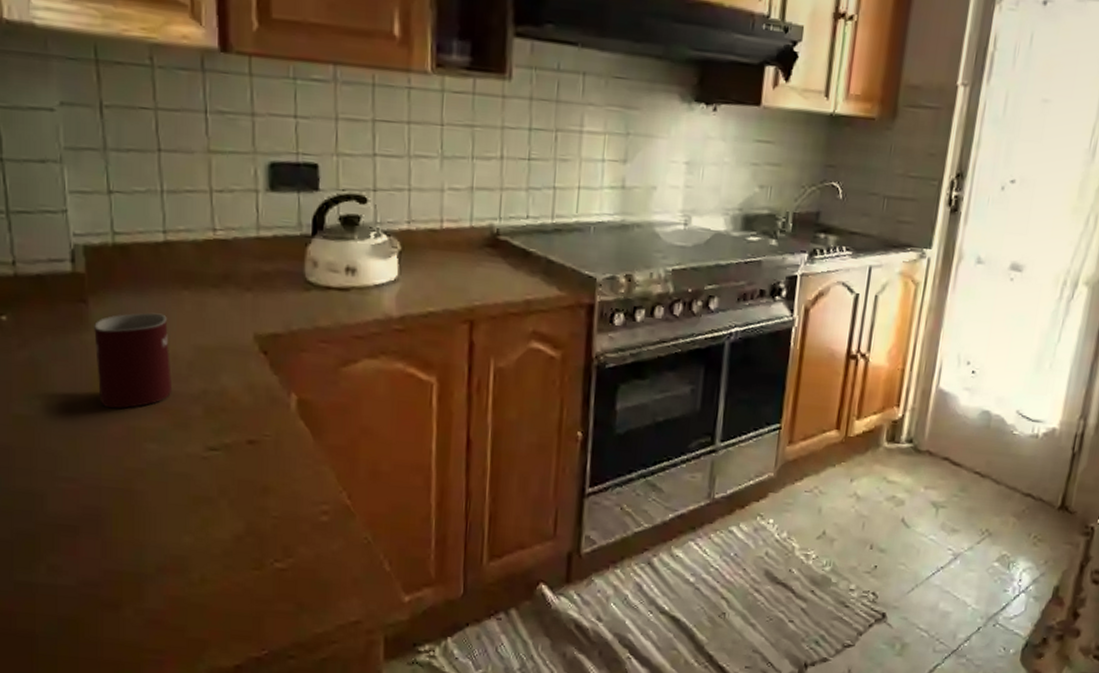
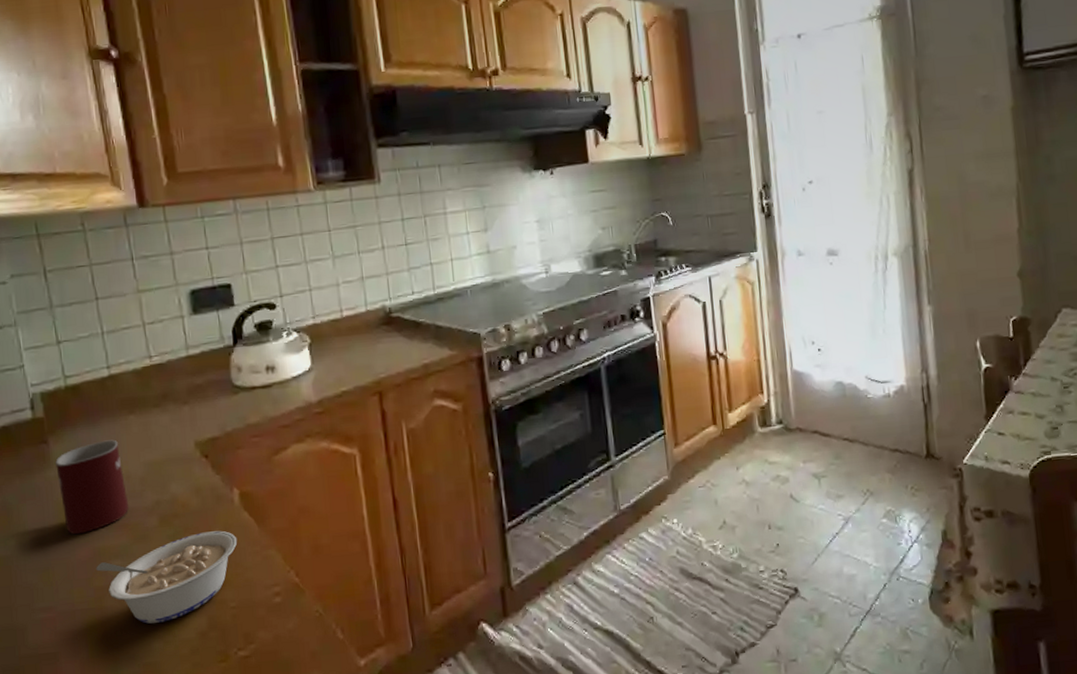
legume: none [128,433,289,518] -> present [96,530,238,624]

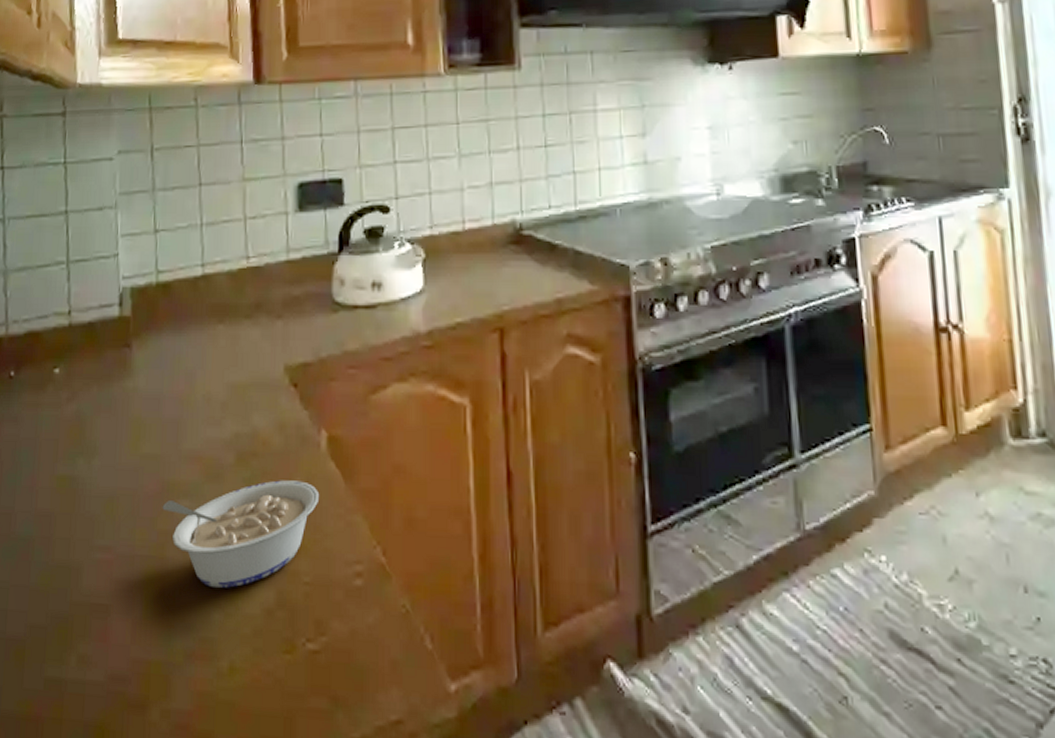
mug: present [55,439,128,535] -> none [135,351,205,462]

